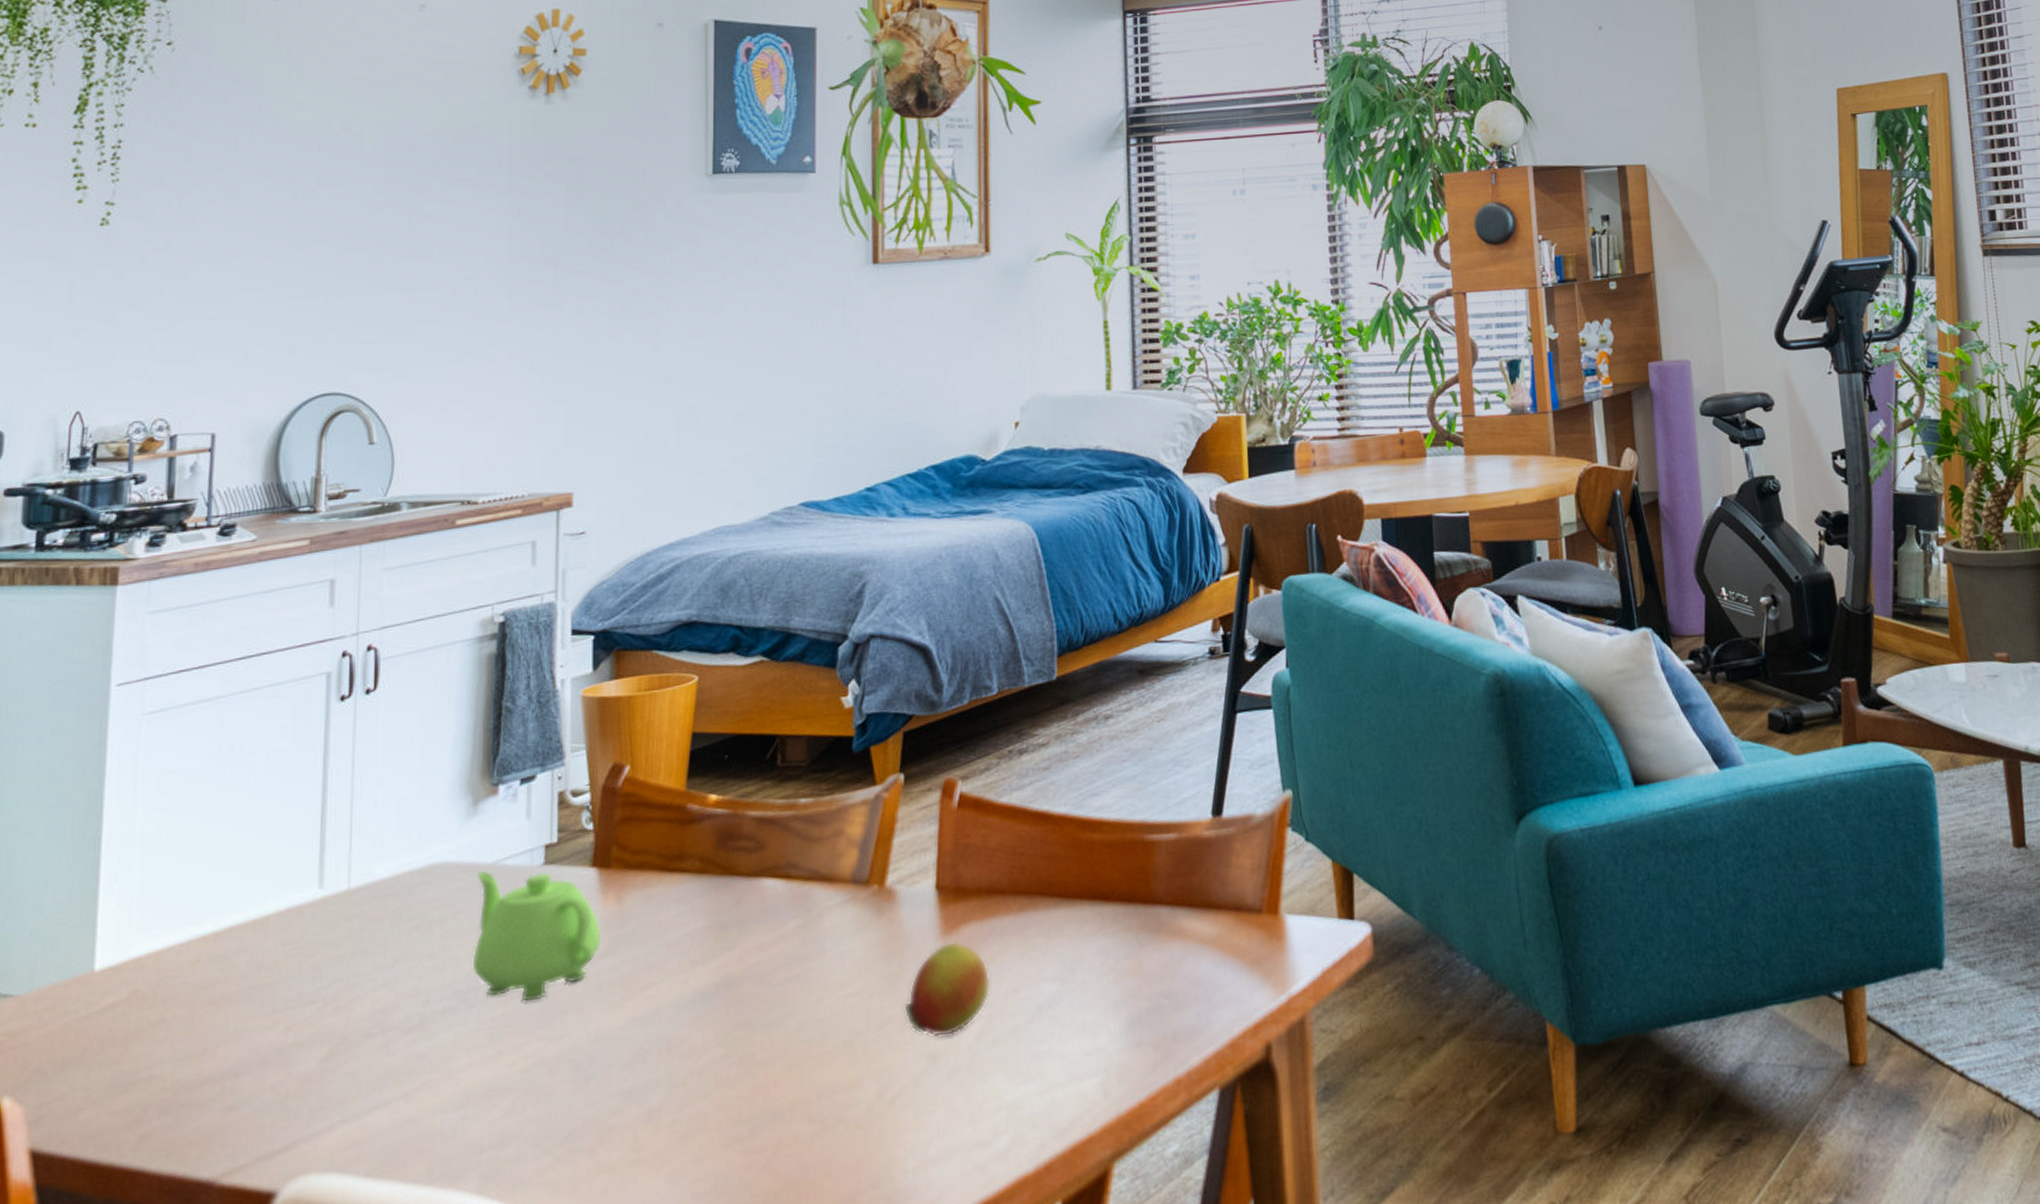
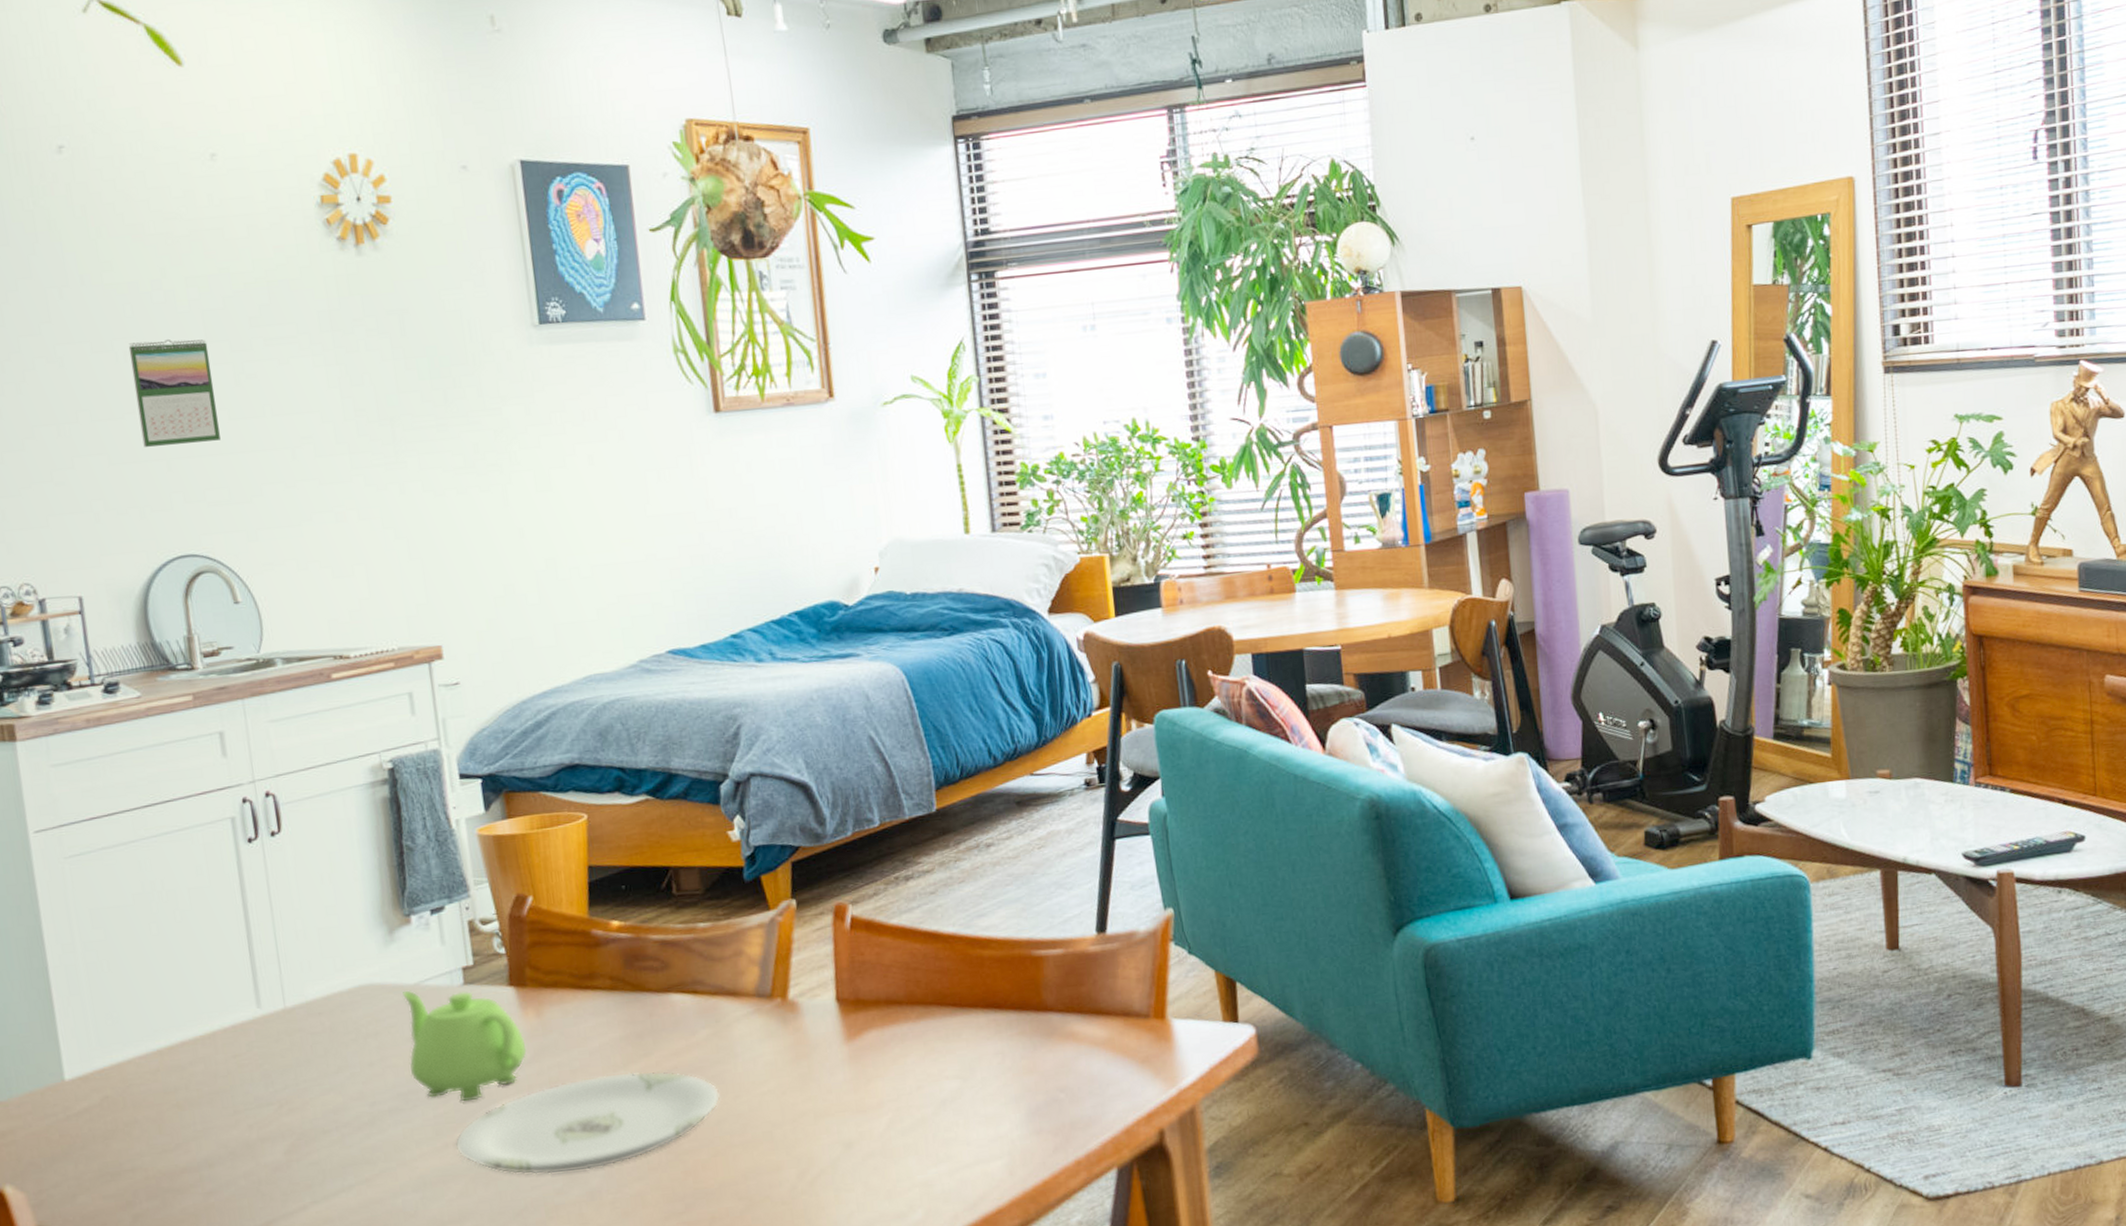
calendar: none [306,179,387,283] -> present [128,339,220,447]
plate: none [508,967,803,1090] -> present [455,1071,721,1175]
fruit: present [904,941,991,1038] -> none [816,1045,896,1128]

